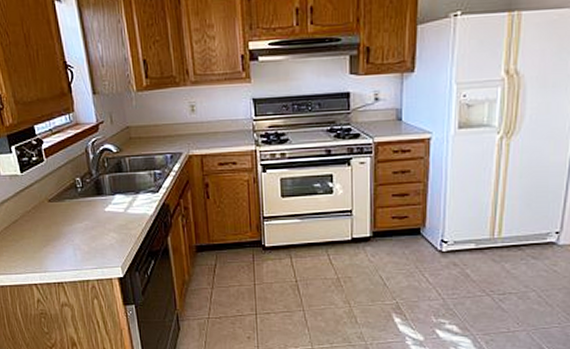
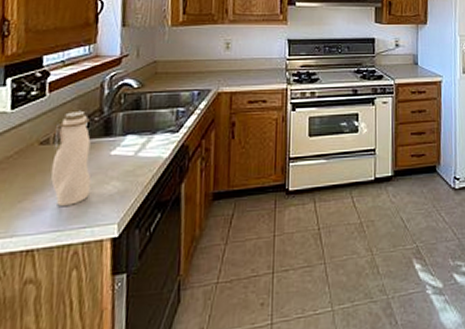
water bottle: none [55,173,95,251] -> present [49,110,91,206]

